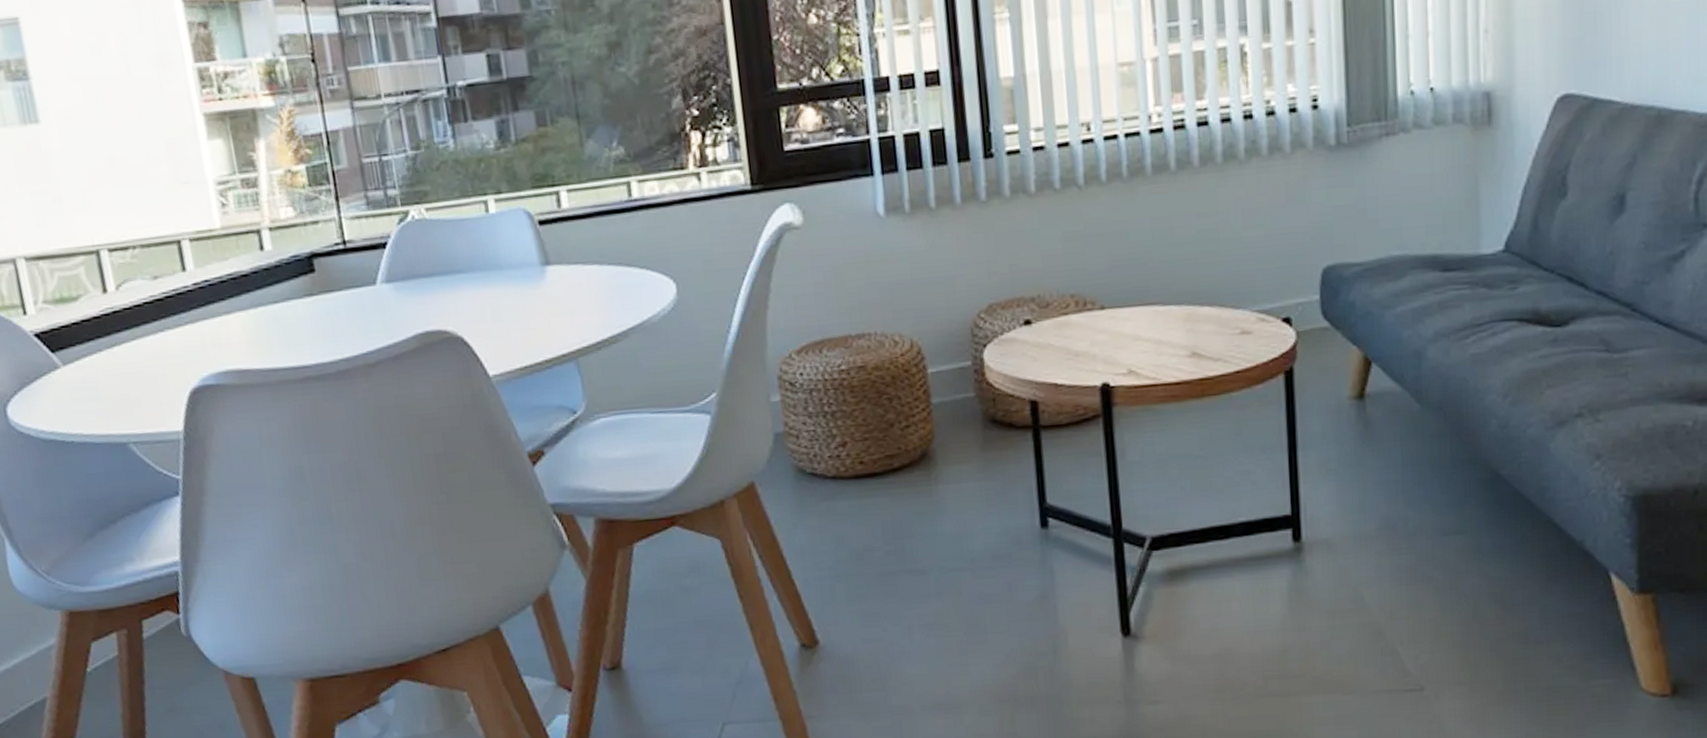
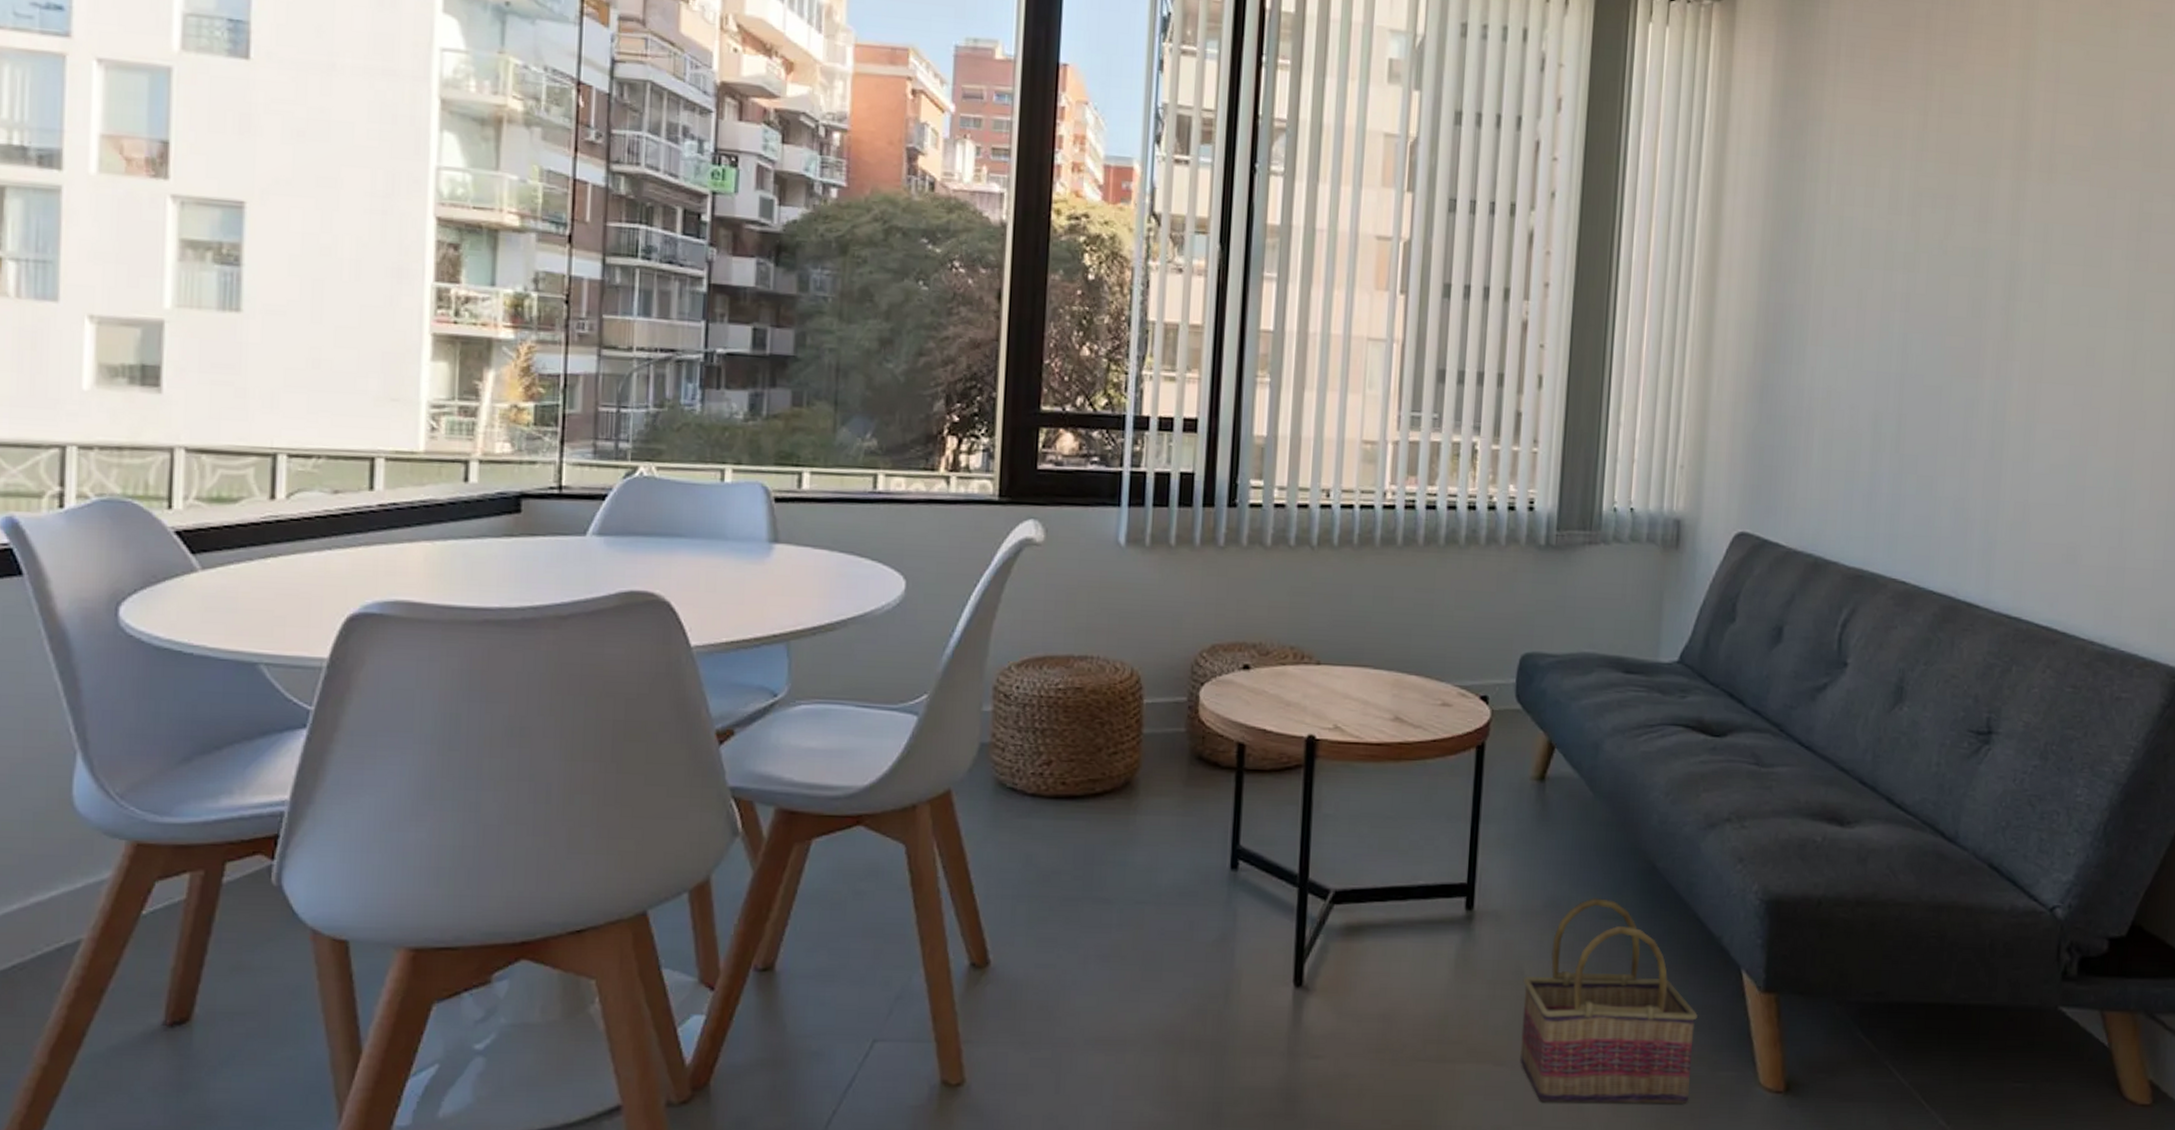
basket: none [1363,514,1563,727] -> present [1520,898,1698,1105]

